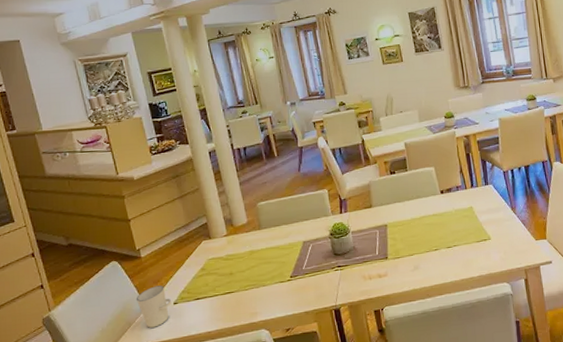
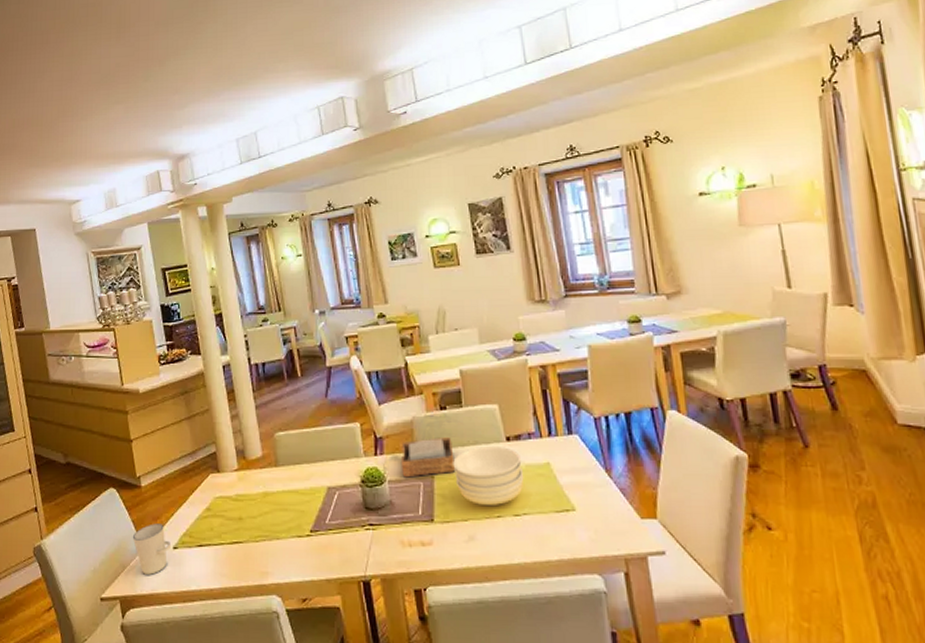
napkin holder: none [361,195,403,228] -> present [400,437,455,478]
bowl: none [401,198,454,243] -> present [453,447,525,507]

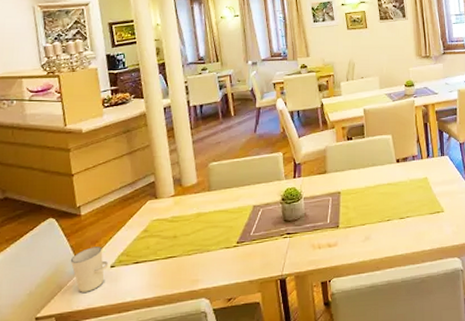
napkin holder: present [400,437,455,478] -> none [314,161,357,195]
bowl: present [453,447,525,507] -> none [356,167,408,213]

